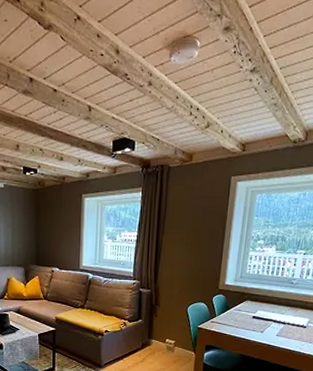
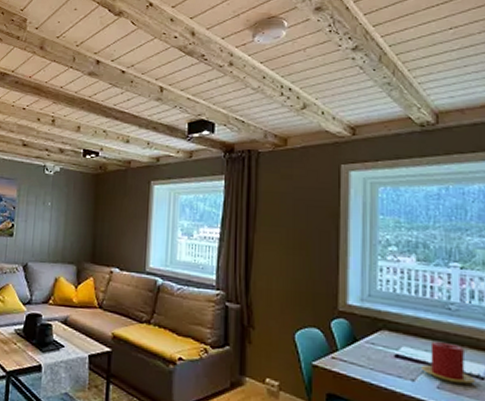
candle: none [269,305,300,331] -> present [422,341,475,384]

